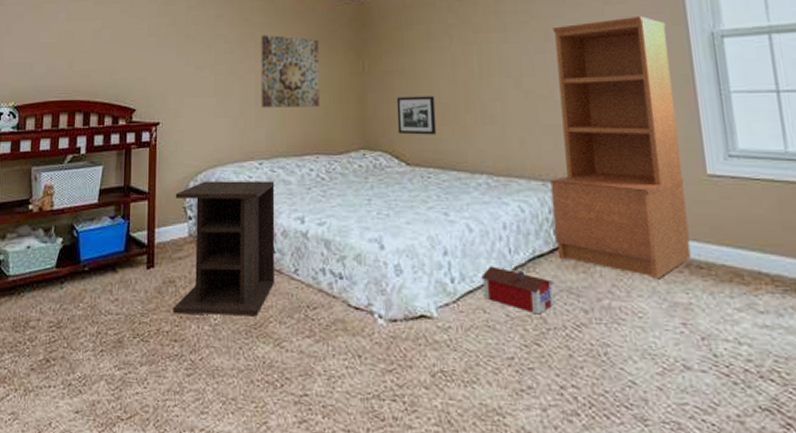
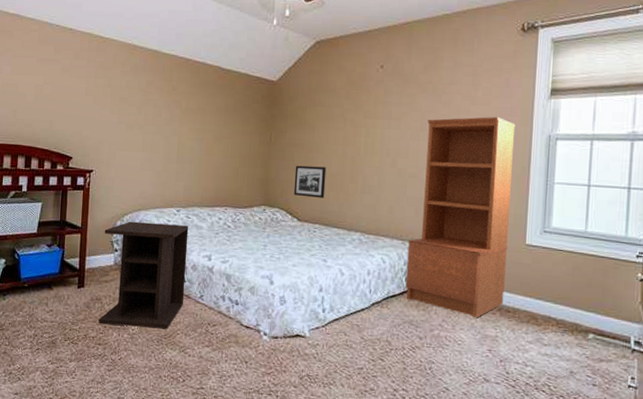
wall art: present [261,35,320,108] -> none [182,103,235,168]
toy house: present [481,266,555,315] -> none [346,301,401,339]

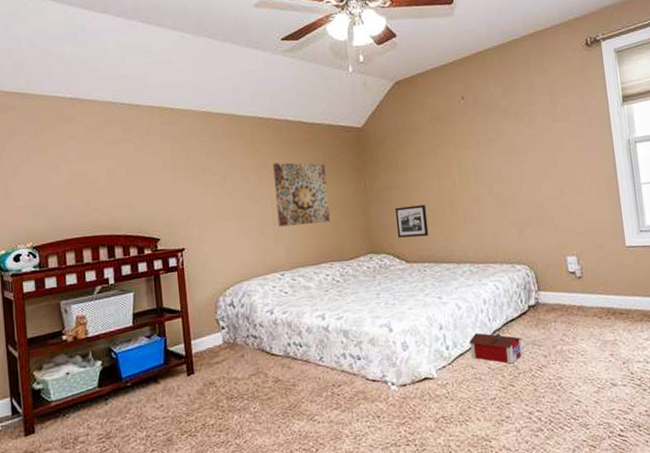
nightstand: present [98,221,189,328] -> none [207,288,304,410]
wall art: none [182,103,235,168] -> present [273,162,330,227]
toy house: none [346,301,401,339] -> present [469,333,524,364]
bookshelf: present [405,117,516,318] -> none [515,130,616,326]

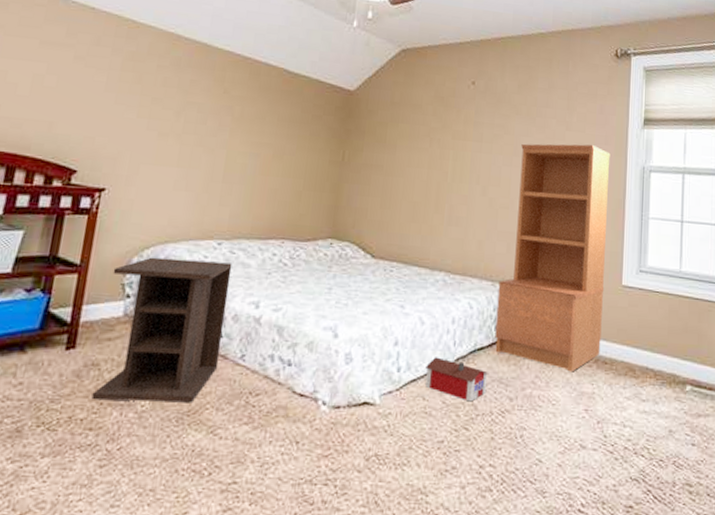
nightstand: none [207,288,304,410] -> present [91,257,233,402]
wall art: present [273,162,330,227] -> none [229,109,302,191]
picture frame: present [395,204,429,238] -> none [368,190,408,231]
bookshelf: none [515,130,616,326] -> present [495,144,611,372]

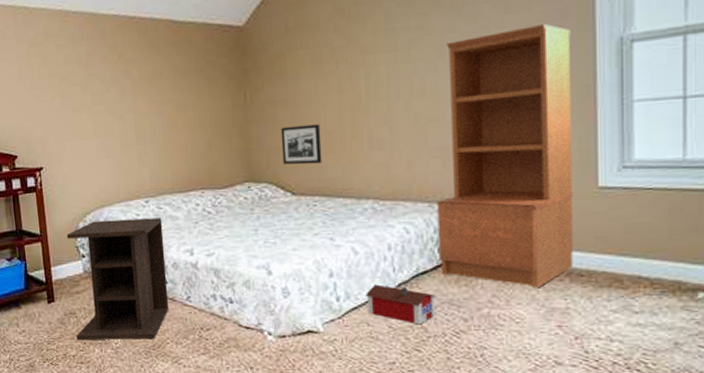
picture frame: none [368,190,408,231] -> present [280,124,322,165]

